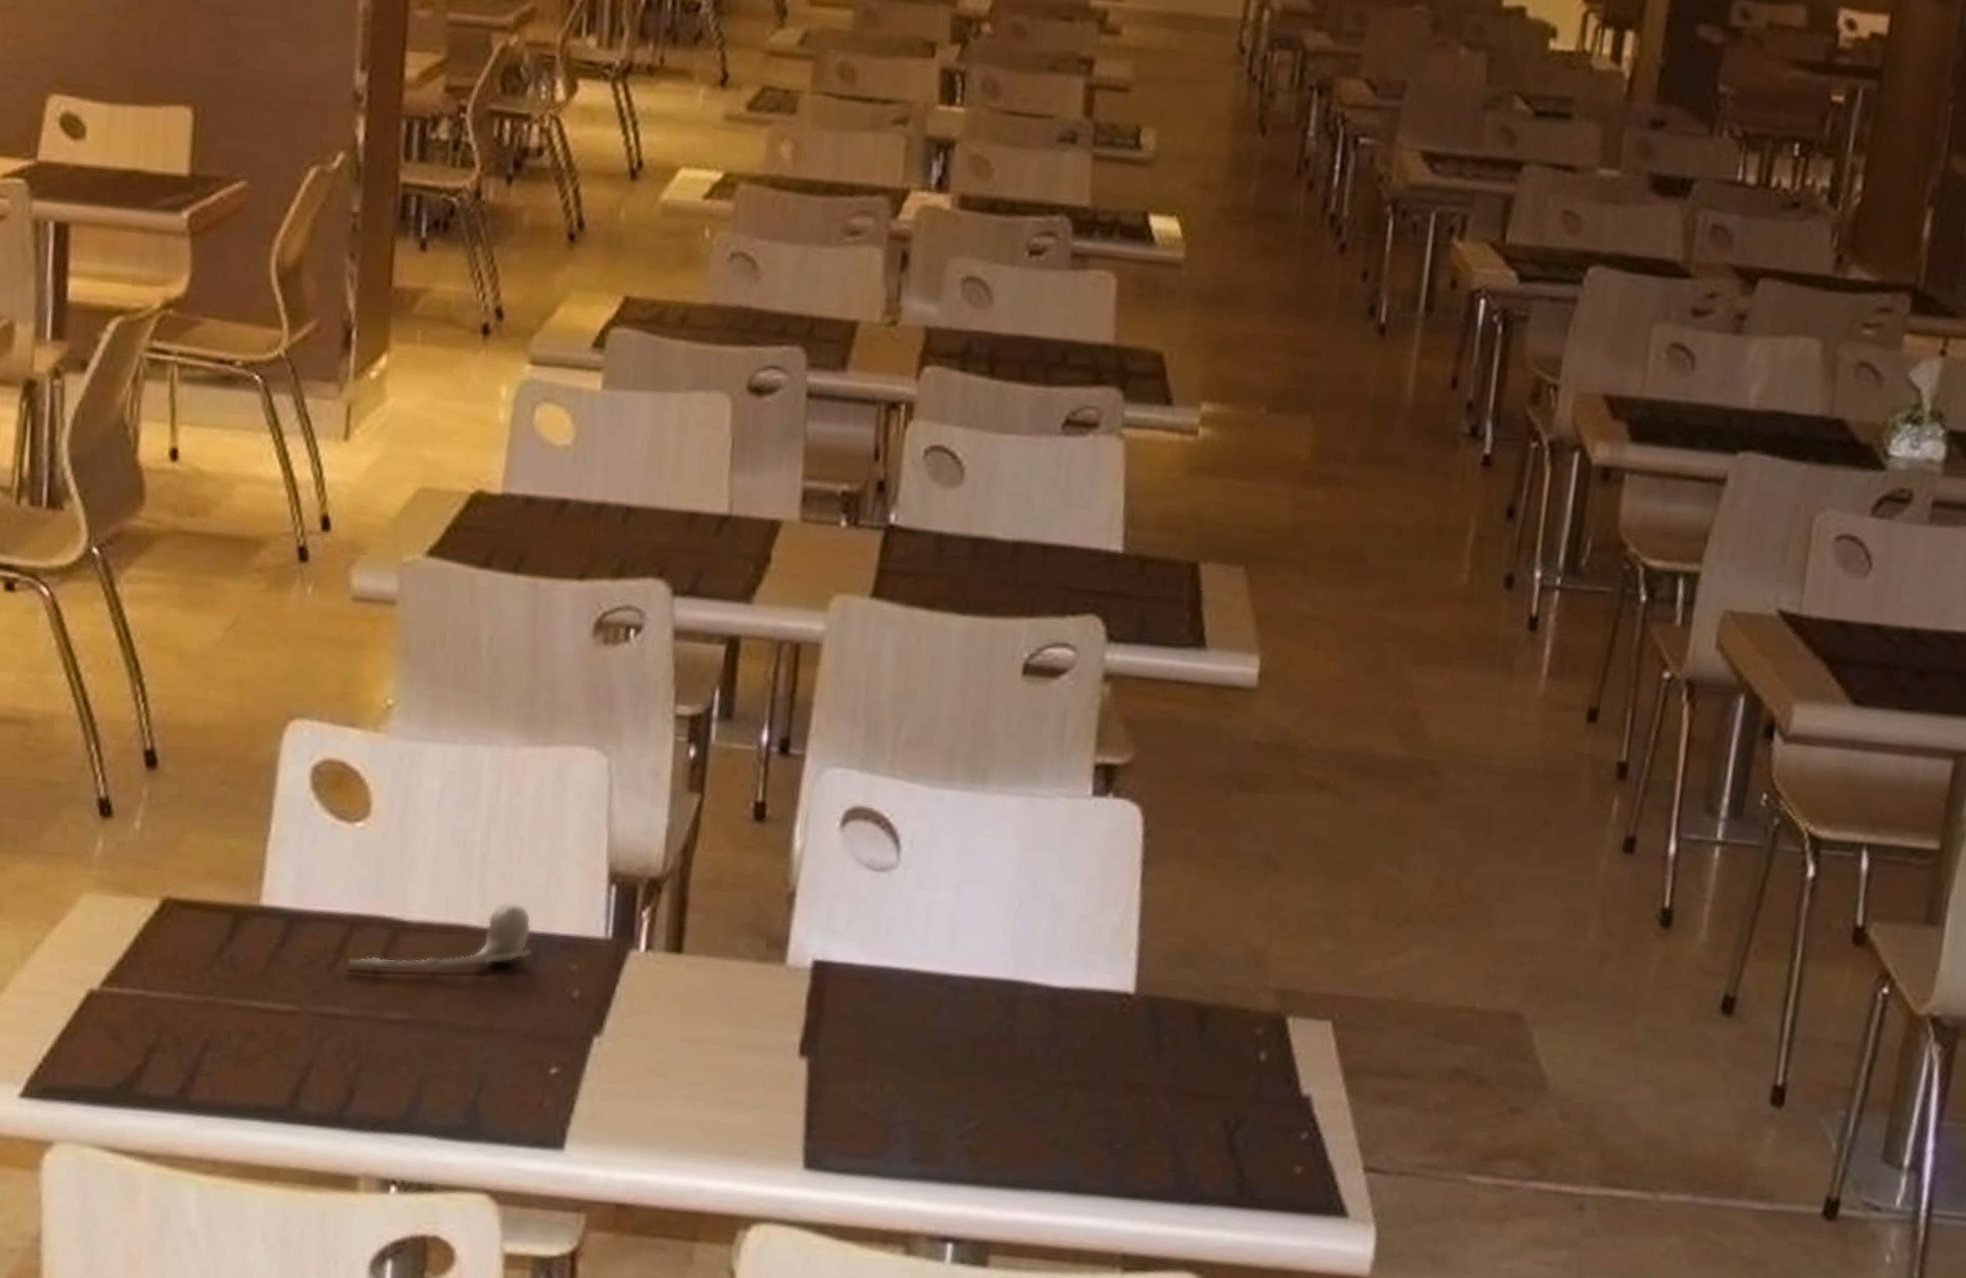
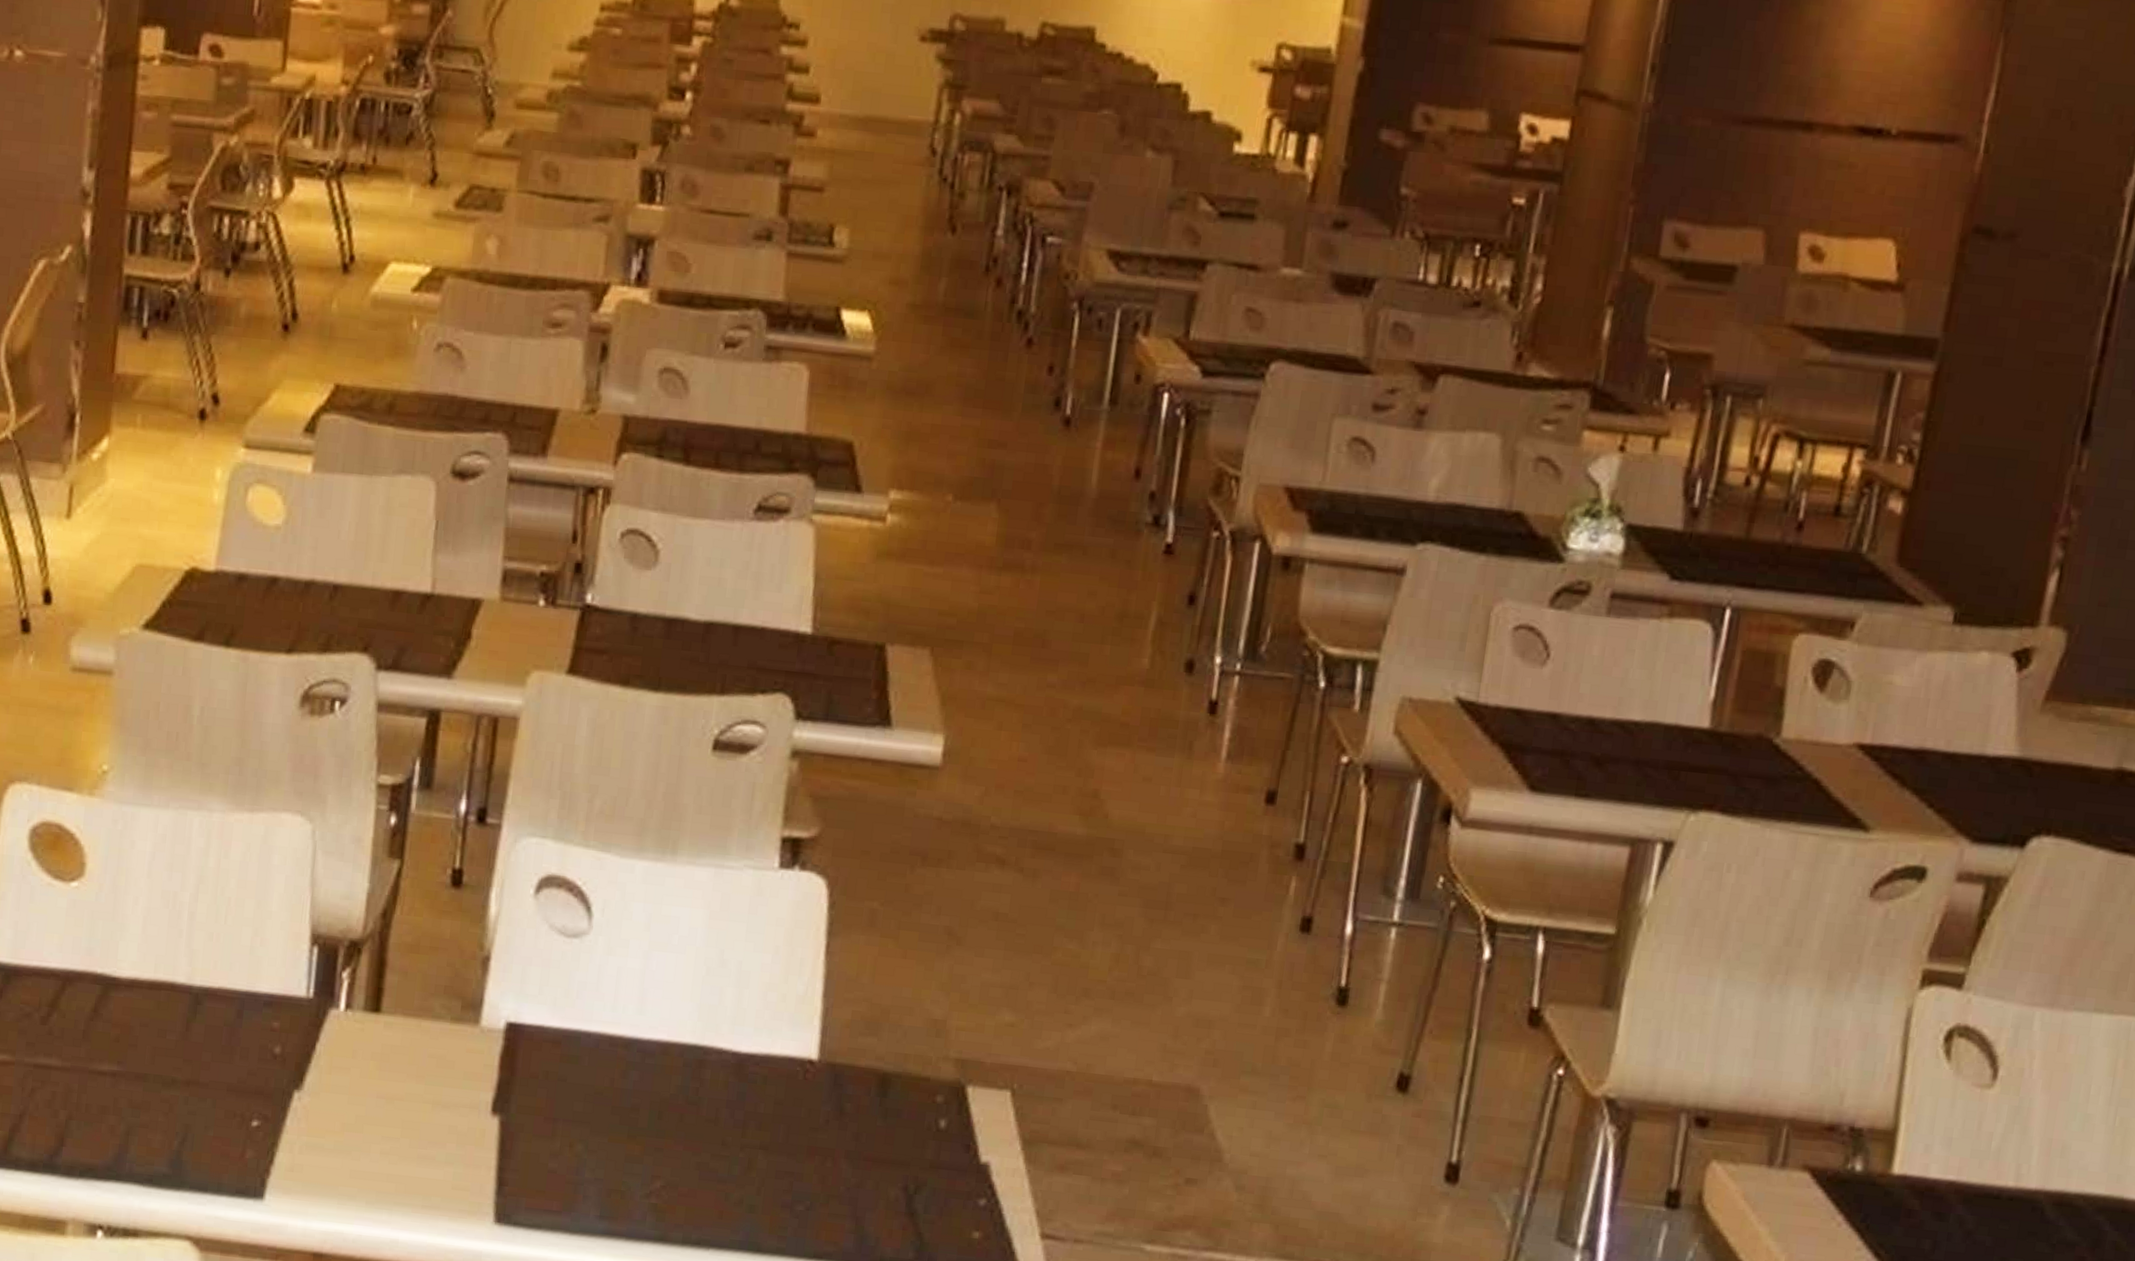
spoon: present [347,902,532,972] -> none [60,961,236,1027]

